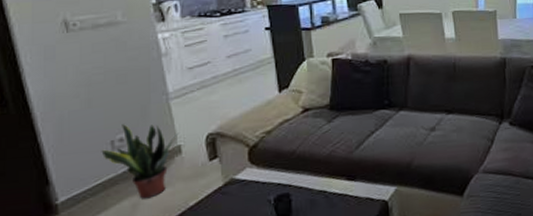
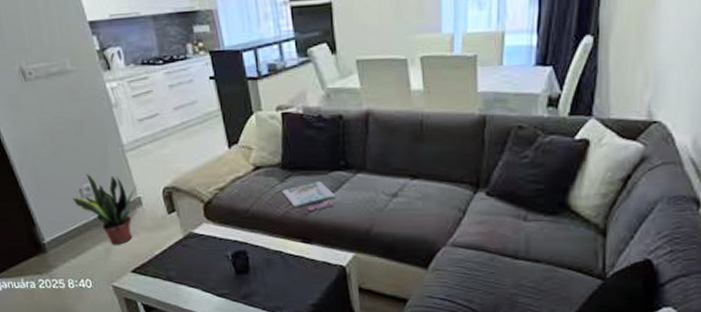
magazine: none [329,120,379,150] -> present [282,181,335,212]

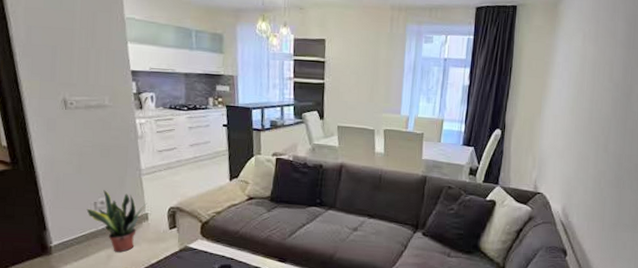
magazine: present [282,181,335,212] -> none [268,213,309,238]

